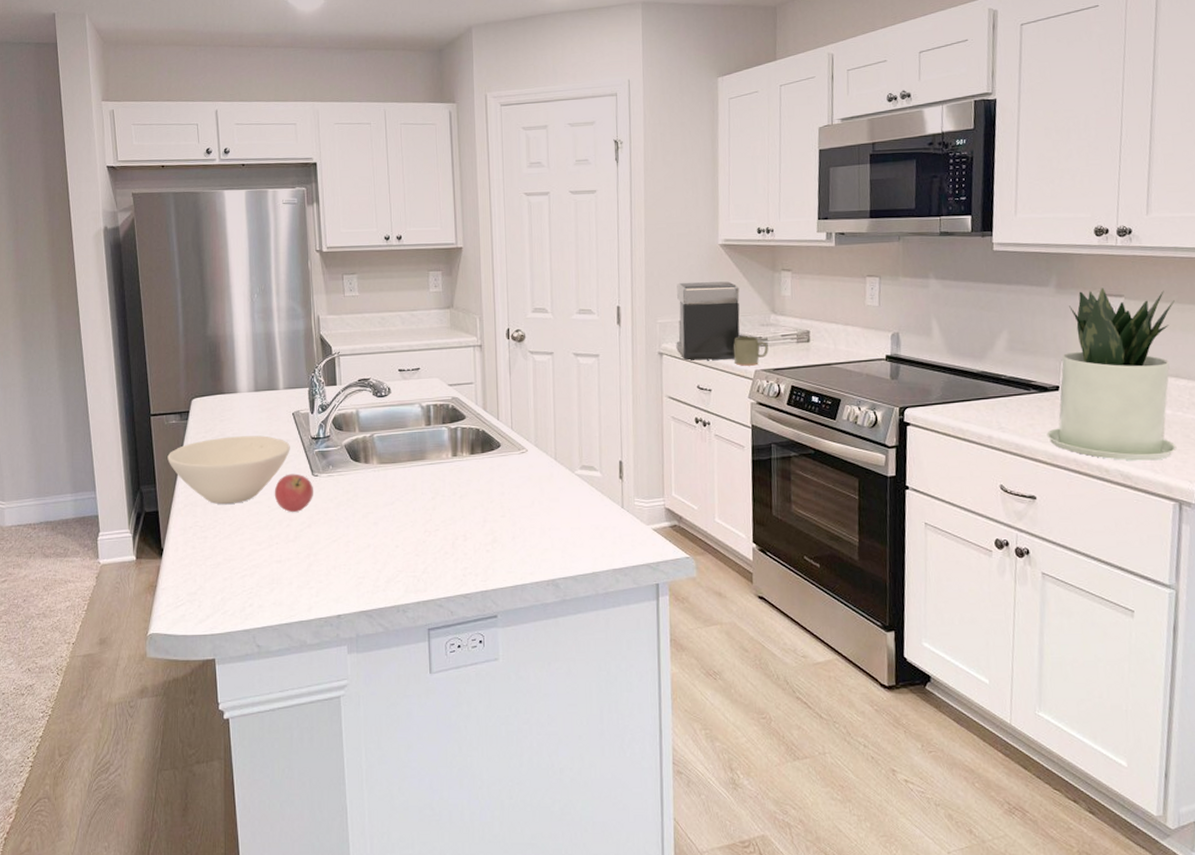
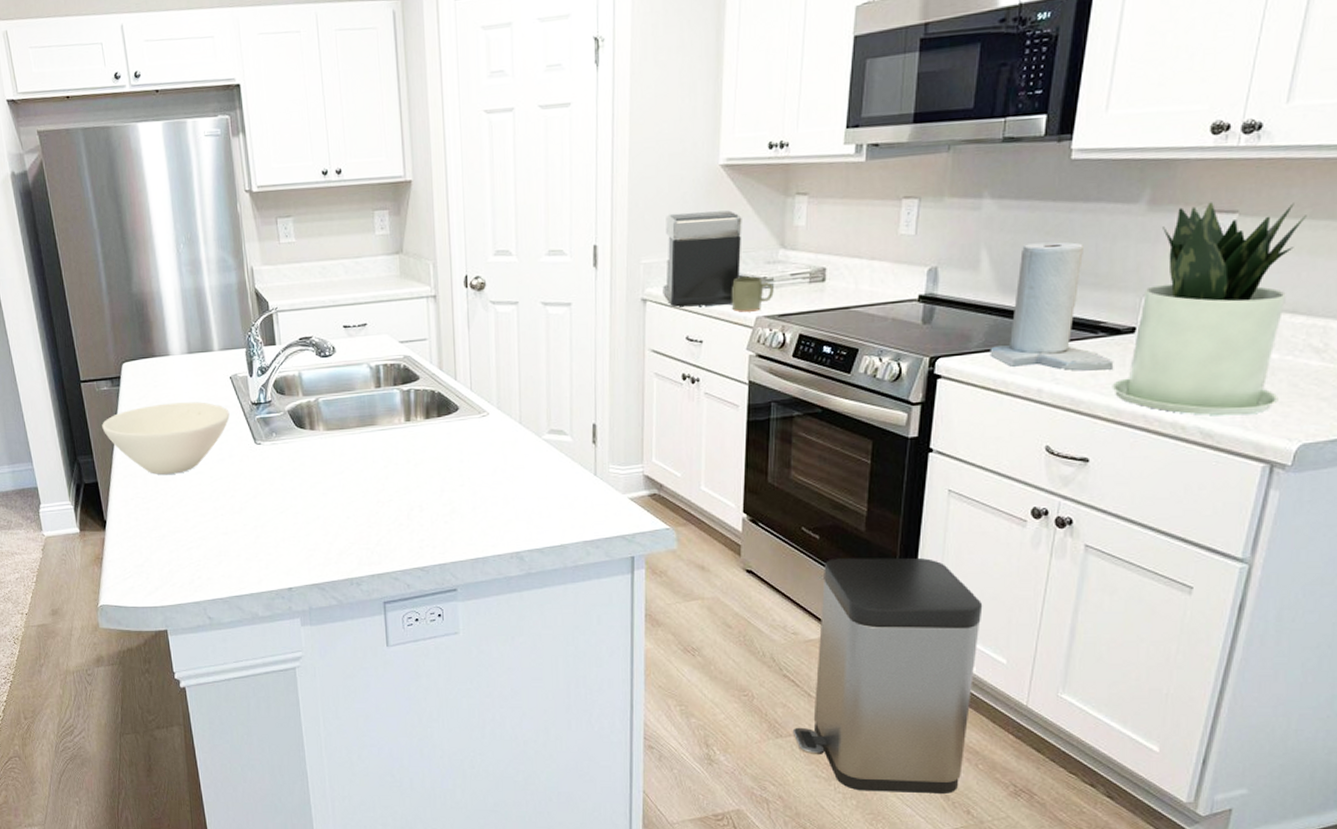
fruit: present [274,473,313,512] -> none [215,442,257,482]
pedal bin: none [808,584,964,813] -> present [792,557,983,794]
paper towel: none [947,315,1046,421] -> present [989,241,1114,371]

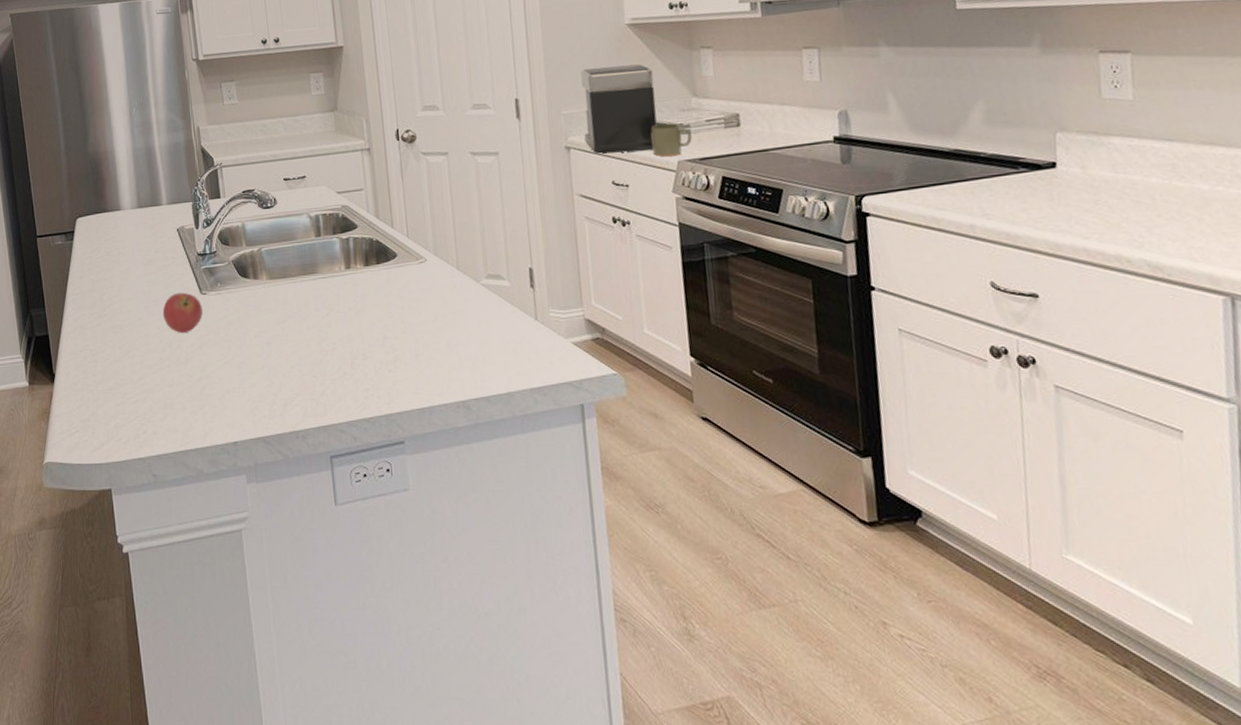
bowl: present [102,401,230,475] -> none [55,253,177,327]
fruit: none [215,442,257,482] -> present [162,292,203,333]
pedal bin: present [792,557,983,794] -> none [775,401,973,676]
paper towel: present [989,241,1114,371] -> none [913,83,1043,206]
planter: present [1112,202,1307,416] -> none [1045,42,1221,248]

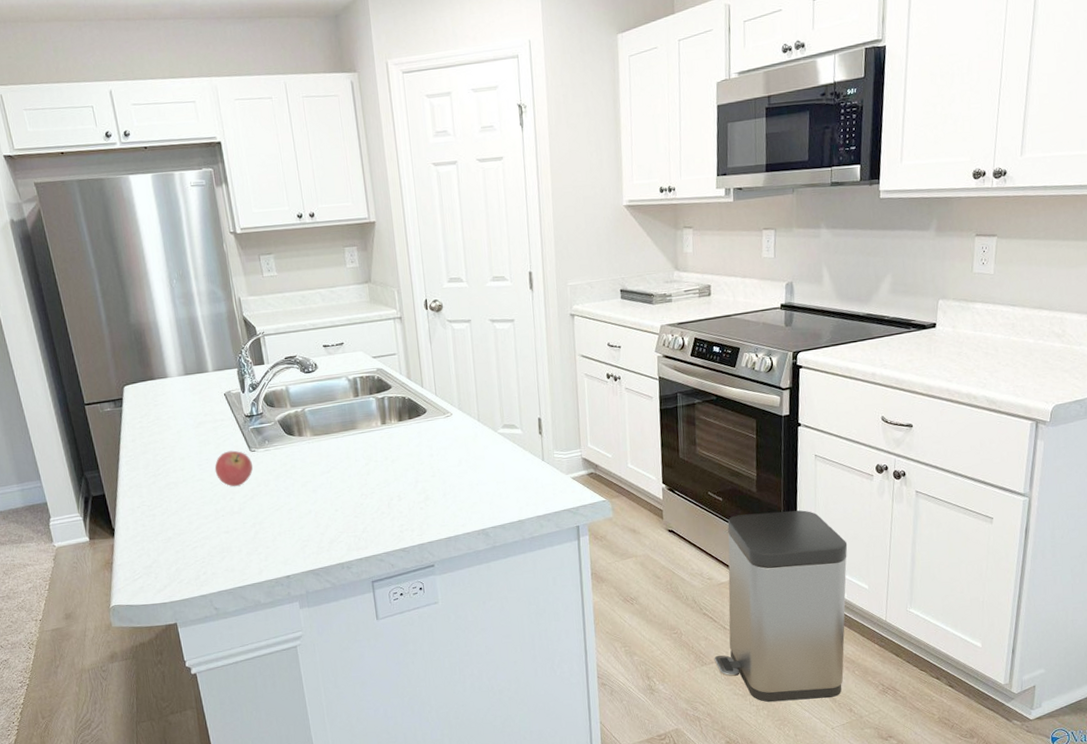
coffee maker: present [580,64,657,154] -> none [585,241,646,320]
mug: present [650,123,692,157] -> none [640,293,673,322]
pedal bin: none [775,401,973,676] -> present [714,510,848,702]

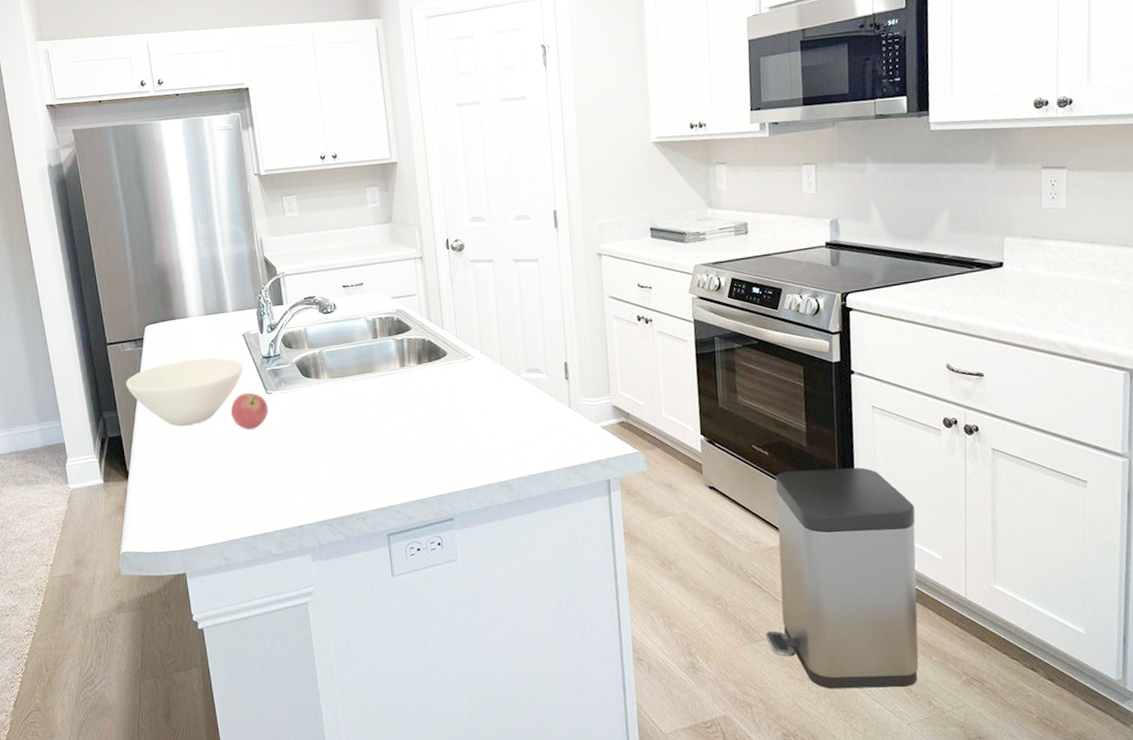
bowl: none [107,417,226,484] -> present [126,357,243,426]

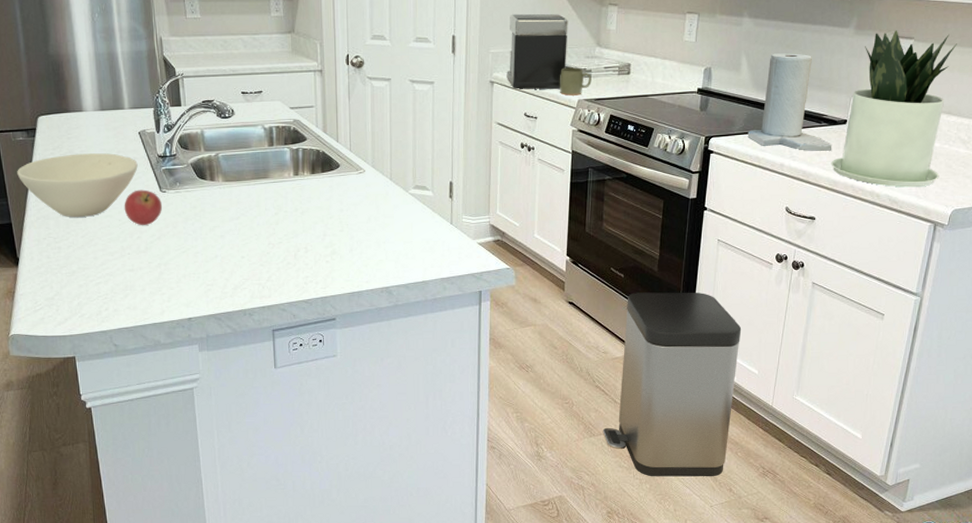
coffee maker: none [612,178,677,260] -> present [506,13,568,89]
mug: none [671,231,707,262] -> present [559,67,592,96]
paper towel: none [889,195,991,300] -> present [747,53,832,151]
planter: none [992,159,1126,333] -> present [831,30,957,188]

